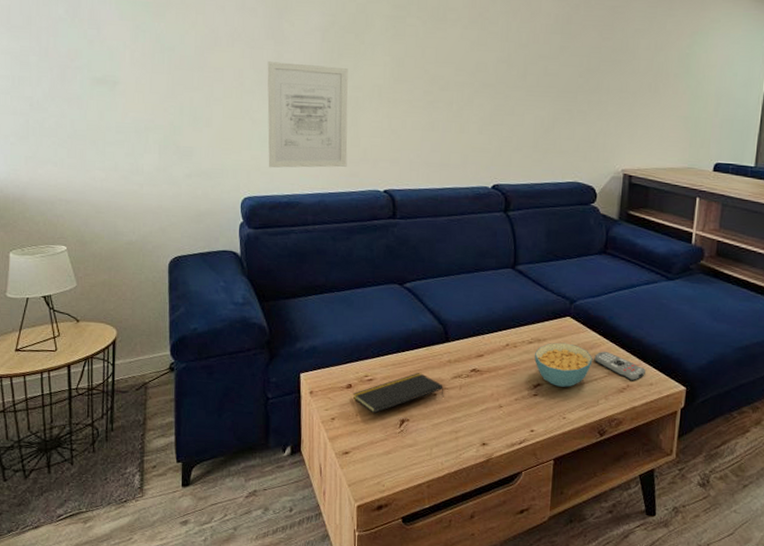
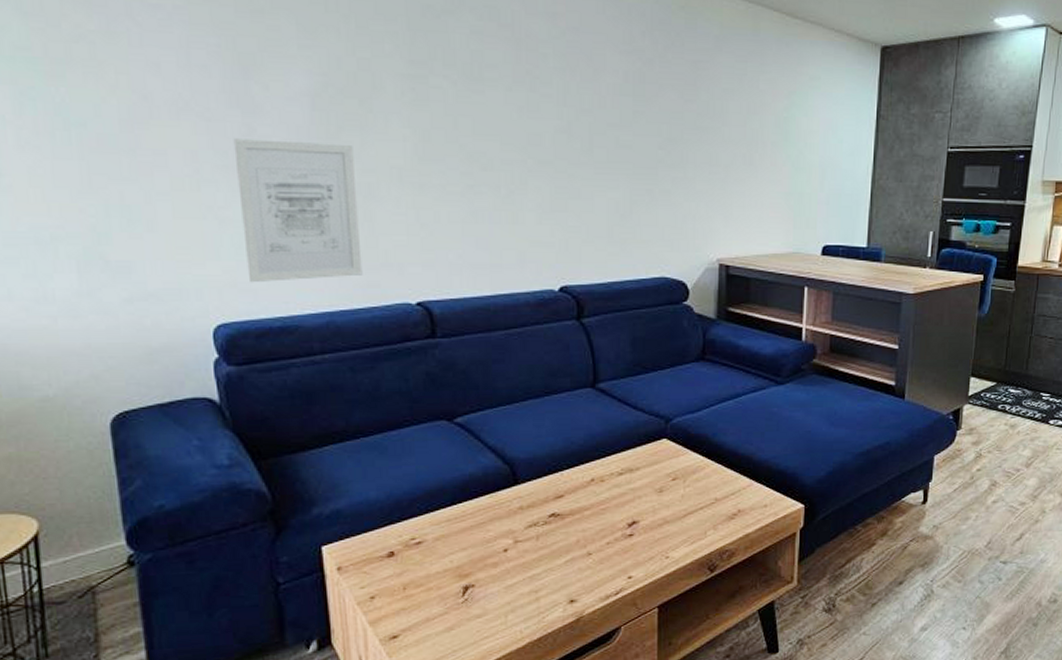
notepad: present [352,373,444,414] -> none [396,526,517,584]
cereal bowl: present [535,342,593,387] -> none [627,469,696,522]
remote control: present [594,351,646,381] -> none [698,474,758,505]

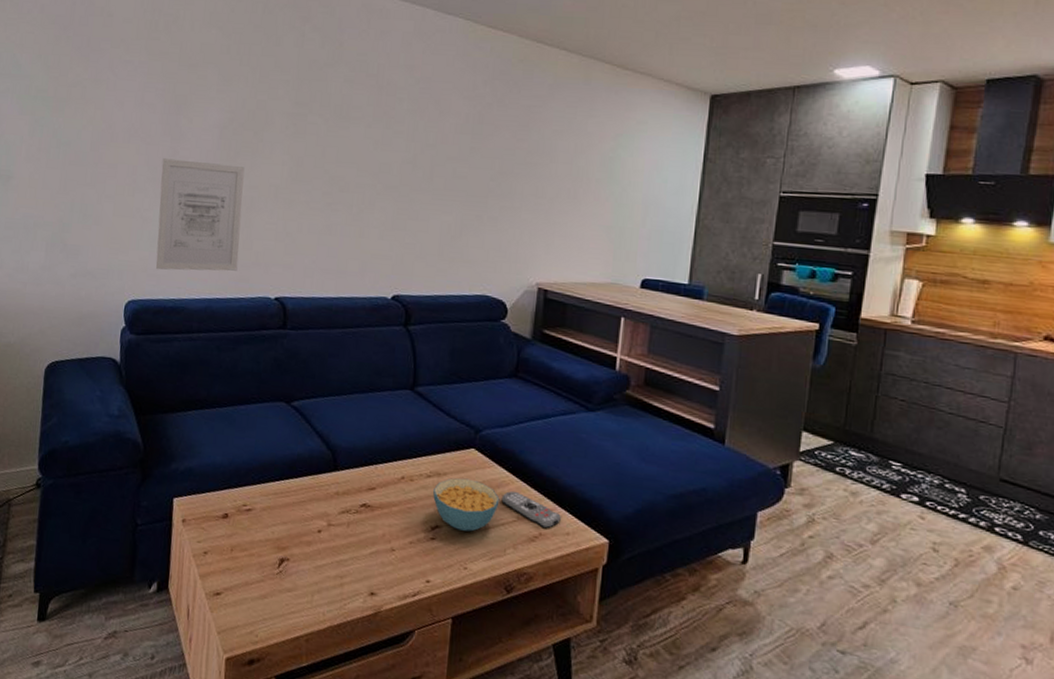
cereal bowl: none [627,469,696,522] -> present [433,478,500,532]
remote control: none [698,474,758,505] -> present [501,491,561,529]

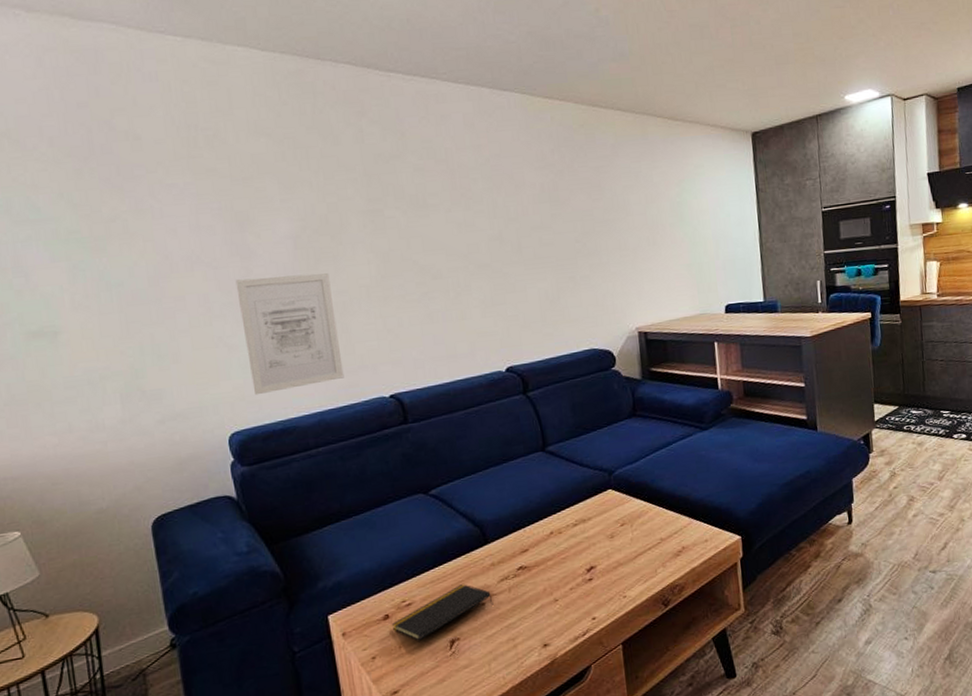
notepad: none [228,504,330,550] -> present [391,584,493,641]
cereal bowl: present [433,478,500,532] -> none [582,517,643,565]
remote control: present [501,491,561,529] -> none [643,516,698,542]

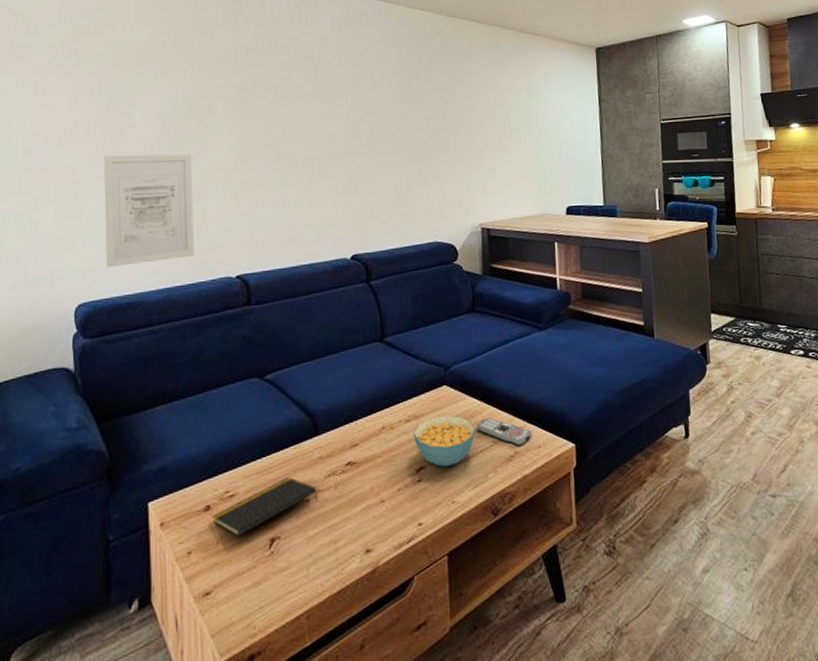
cereal bowl: none [582,517,643,565] -> present [414,415,476,467]
remote control: none [643,516,698,542] -> present [476,417,532,447]

